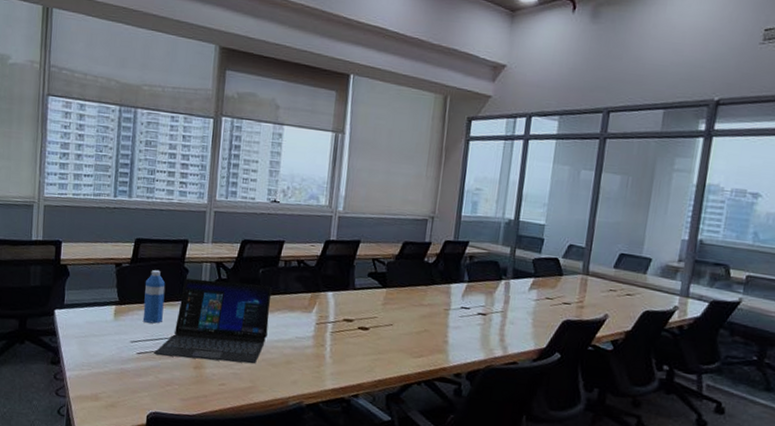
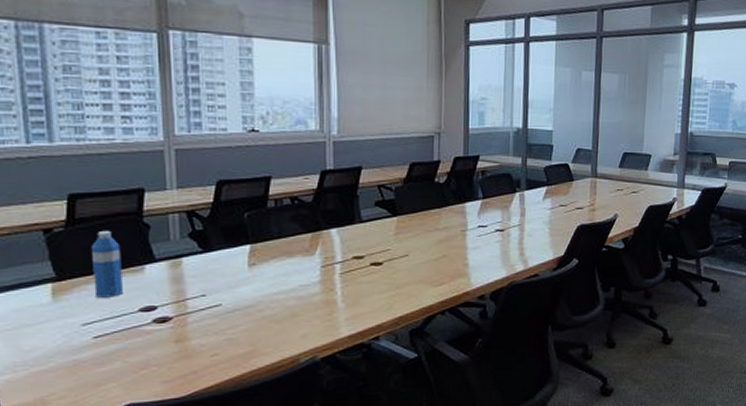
laptop: present [154,278,272,364] -> none [117,231,264,336]

